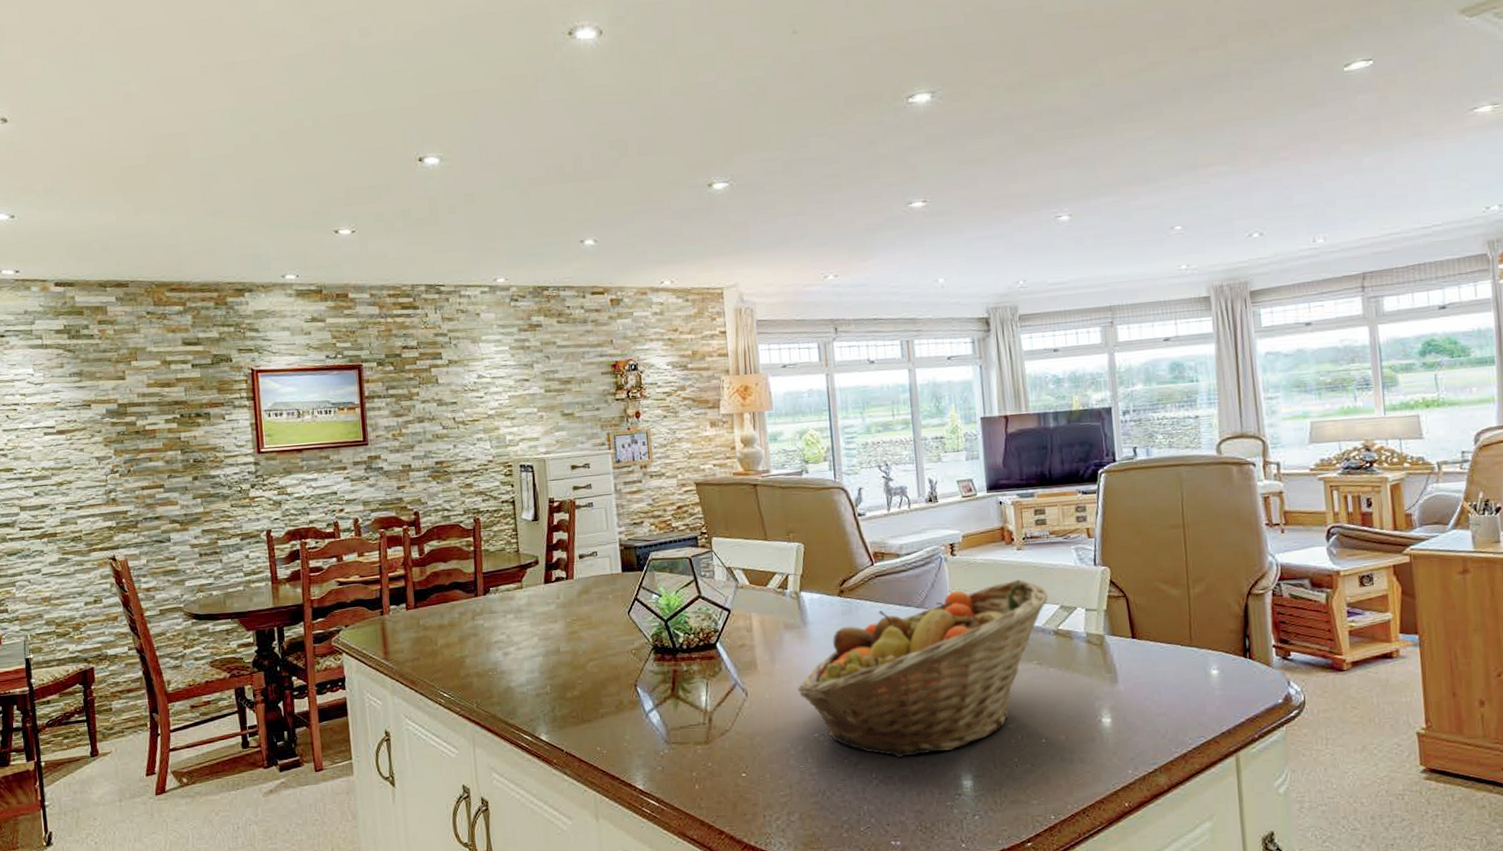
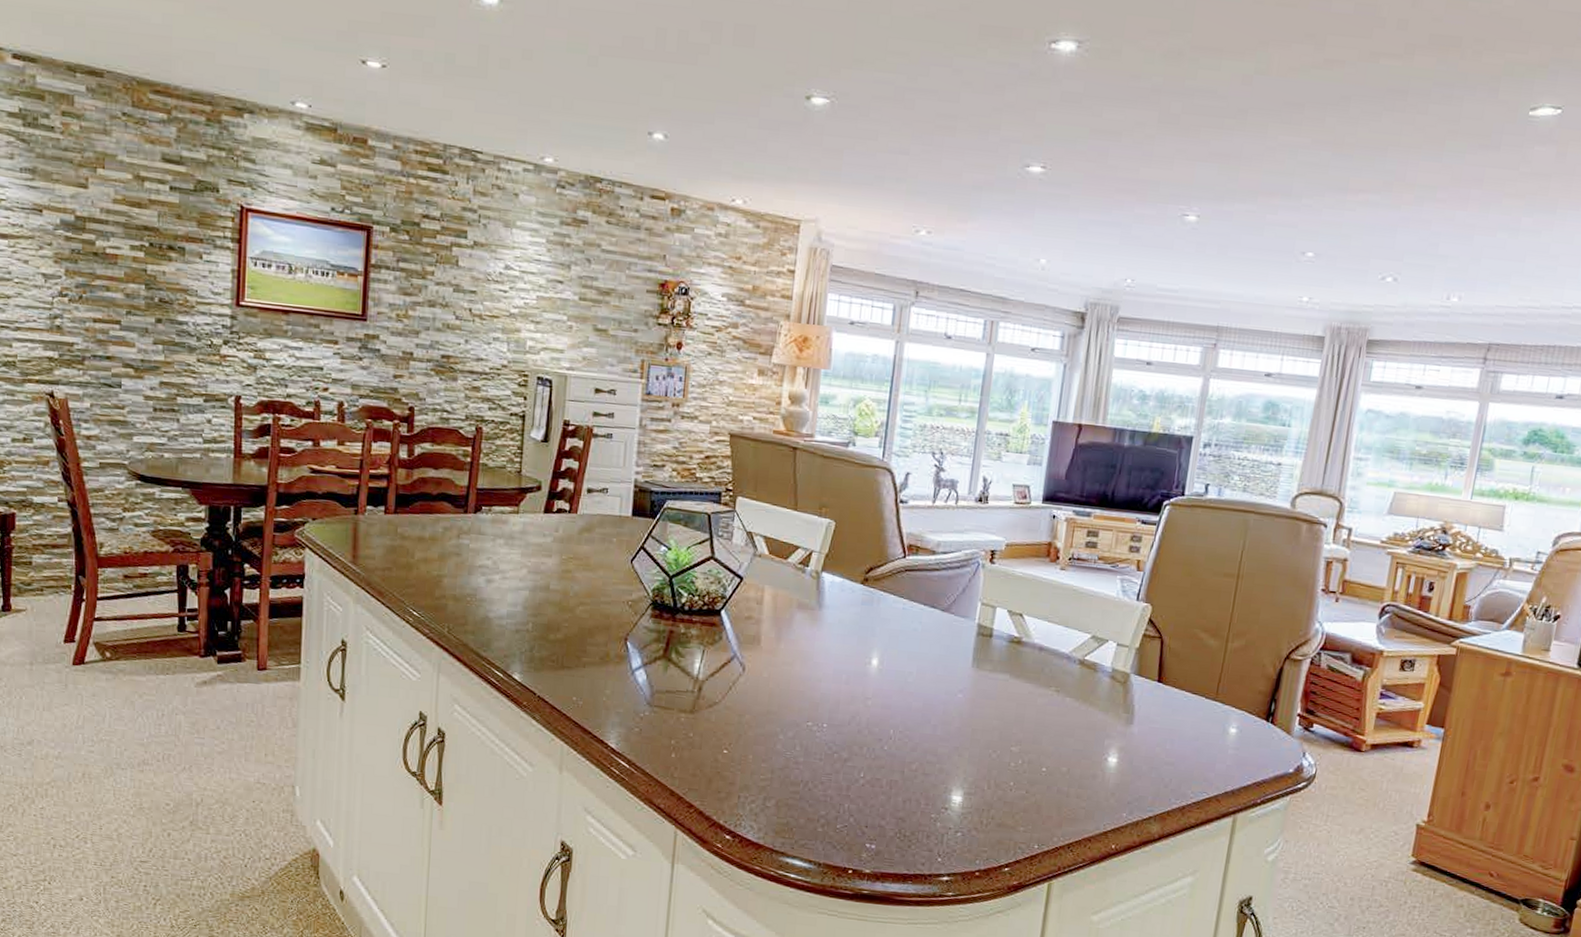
fruit basket: present [797,579,1048,758] -> none [799,600,1082,764]

